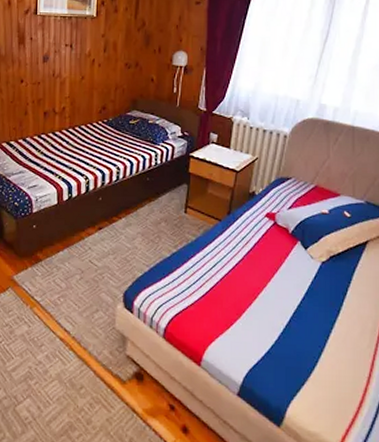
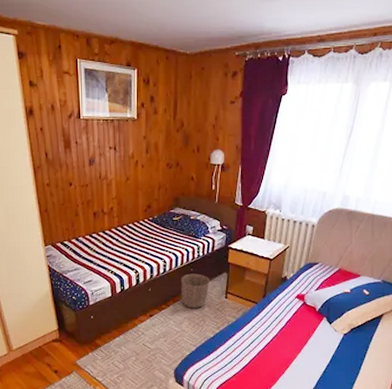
waste basket: none [135,183,168,222] -> present [181,273,210,308]

